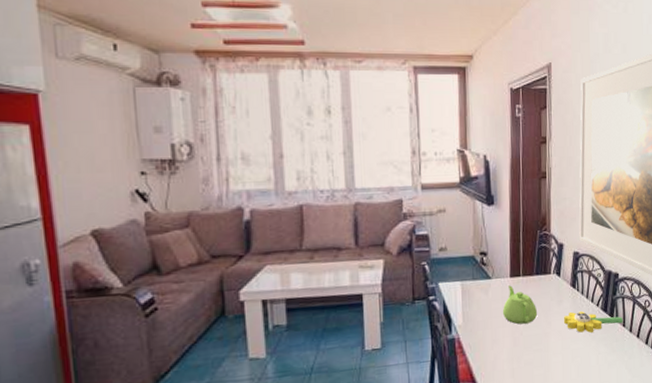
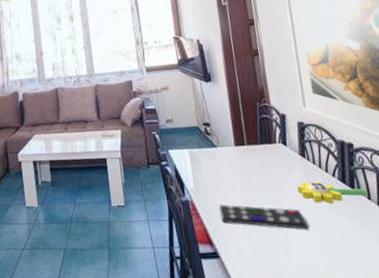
remote control: none [485,339,569,359] -> present [218,204,309,229]
teapot: present [502,285,538,325] -> none [231,153,268,191]

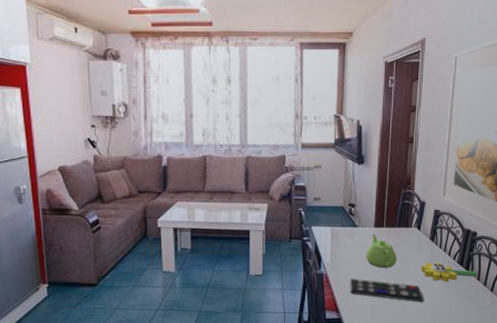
teapot: none [231,153,268,191] -> present [365,234,398,268]

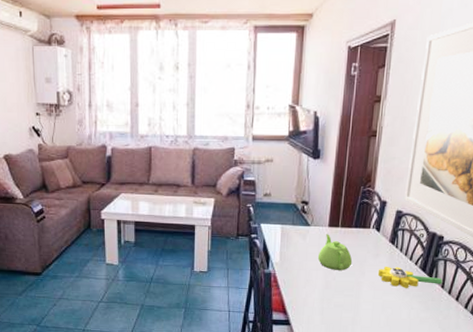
remote control: present [349,278,424,302] -> none [299,279,380,308]

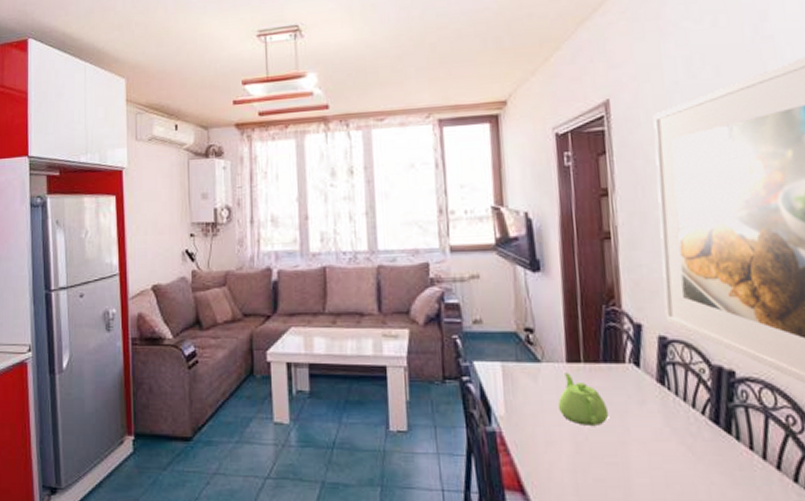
flower: present [377,266,443,288] -> none [648,417,749,451]

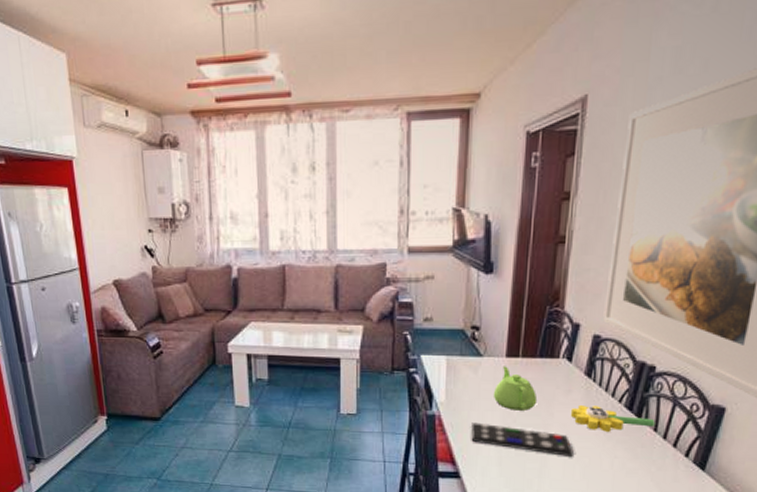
remote control: none [537,440,661,482] -> present [470,422,574,456]
flower: none [648,417,749,451] -> present [570,404,655,432]

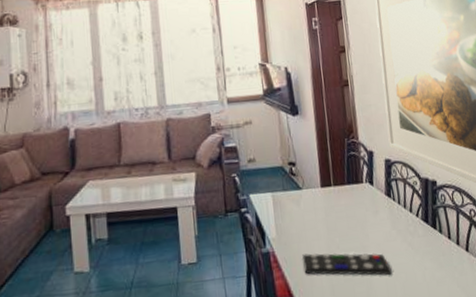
teapot: present [493,366,538,411] -> none [316,195,354,237]
flower: present [570,404,655,432] -> none [381,222,448,246]

